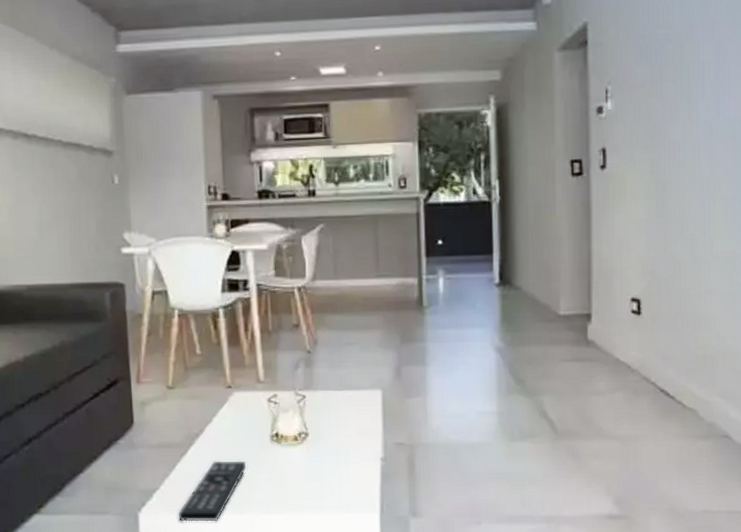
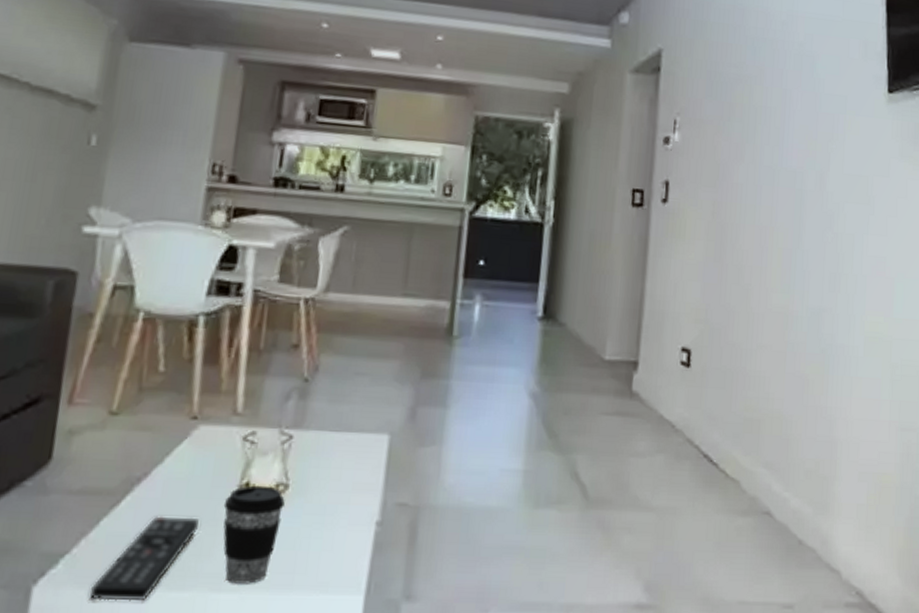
coffee cup: none [262,435,307,508] -> present [223,485,285,584]

